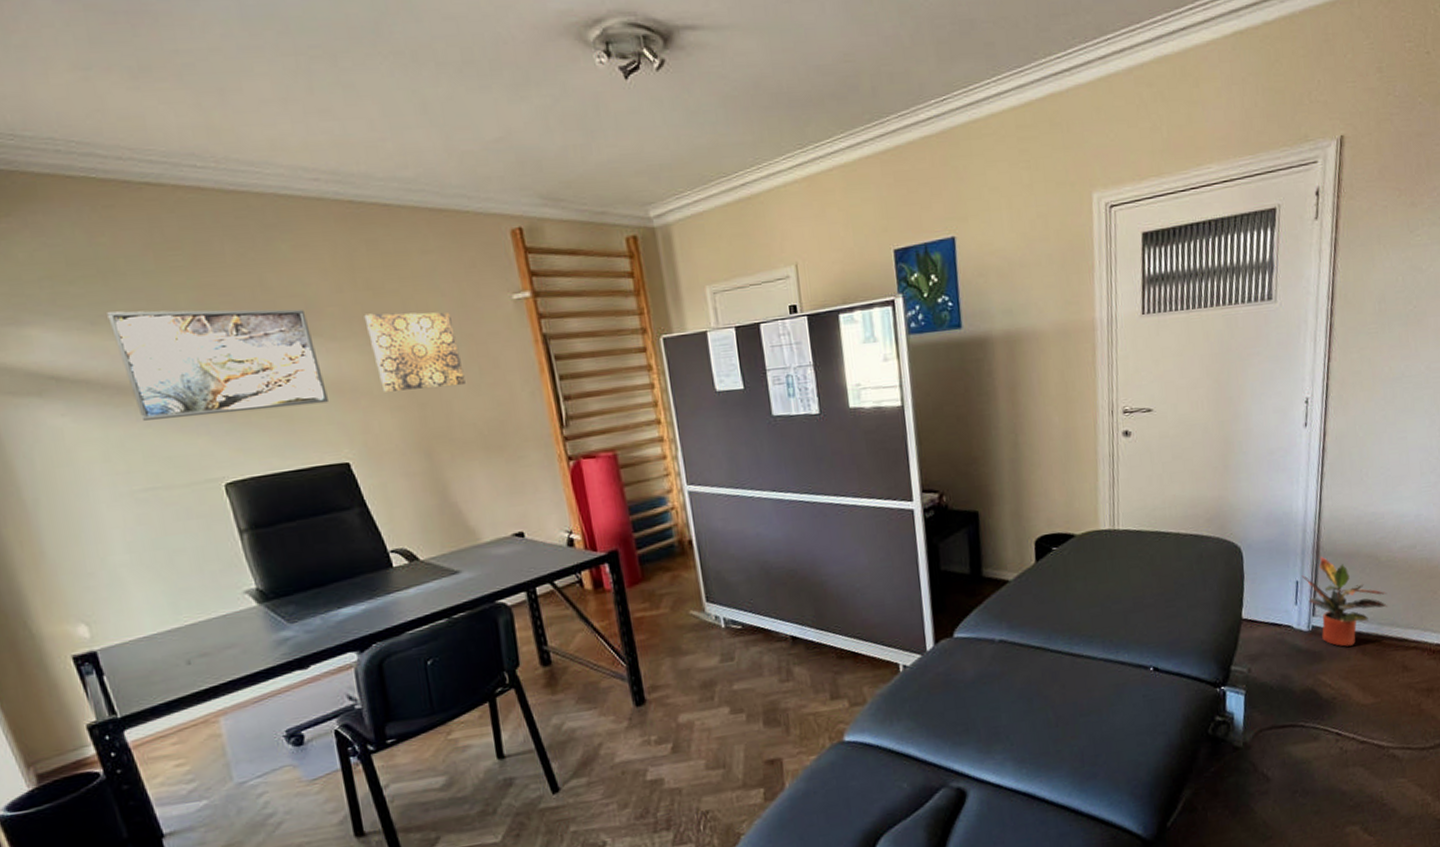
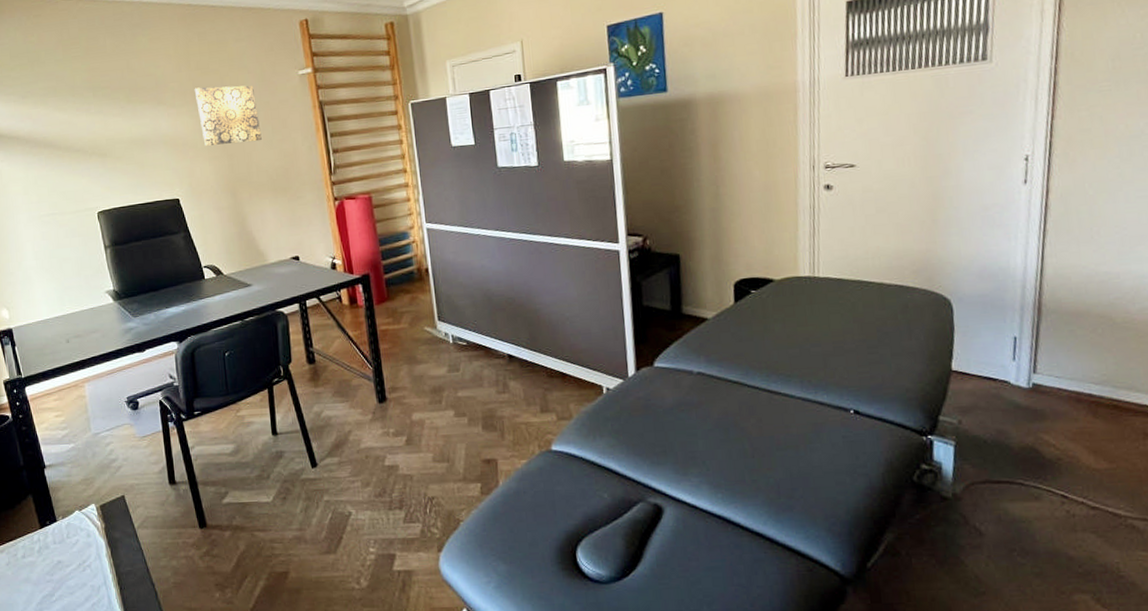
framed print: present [107,309,328,421] -> none [32,85,167,165]
potted plant: present [1301,556,1387,647] -> none [1020,313,1124,407]

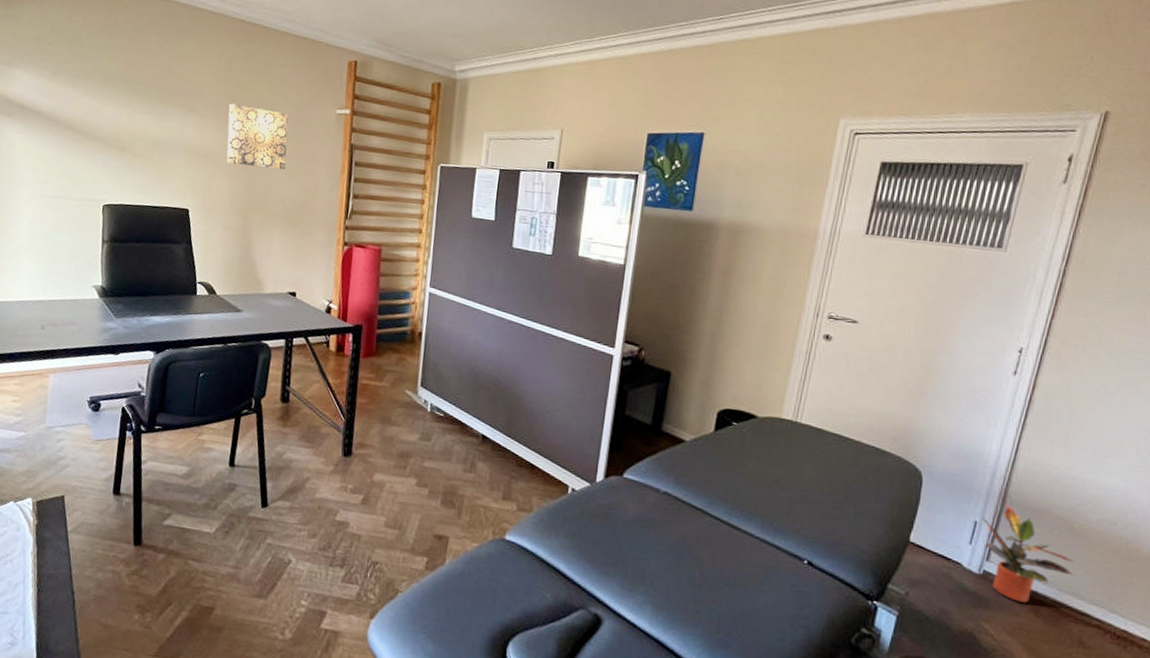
potted plant: none [1020,313,1124,407] -> present [981,504,1075,603]

